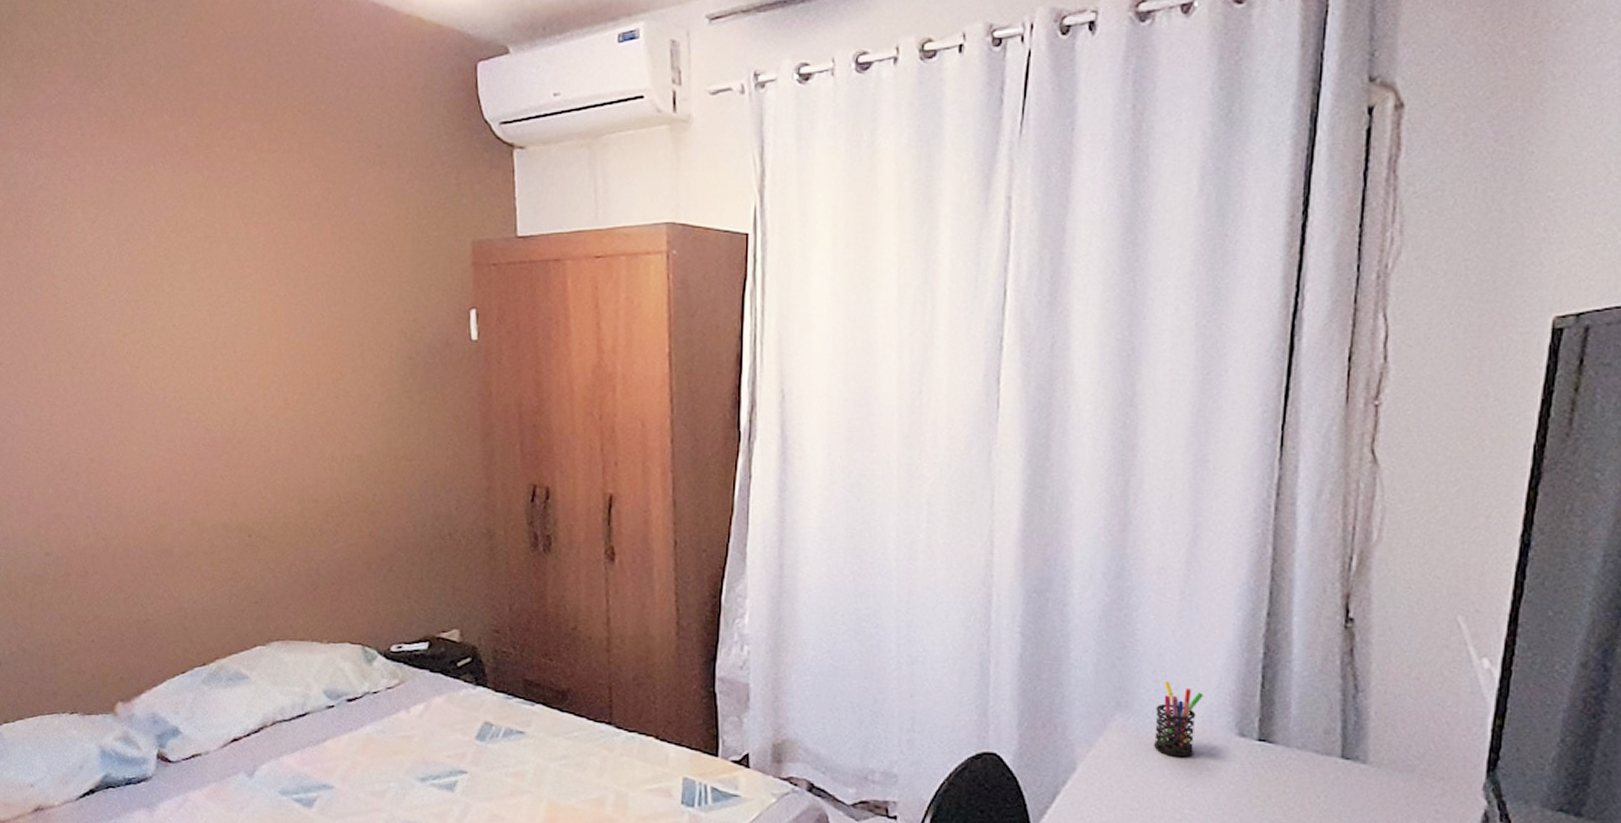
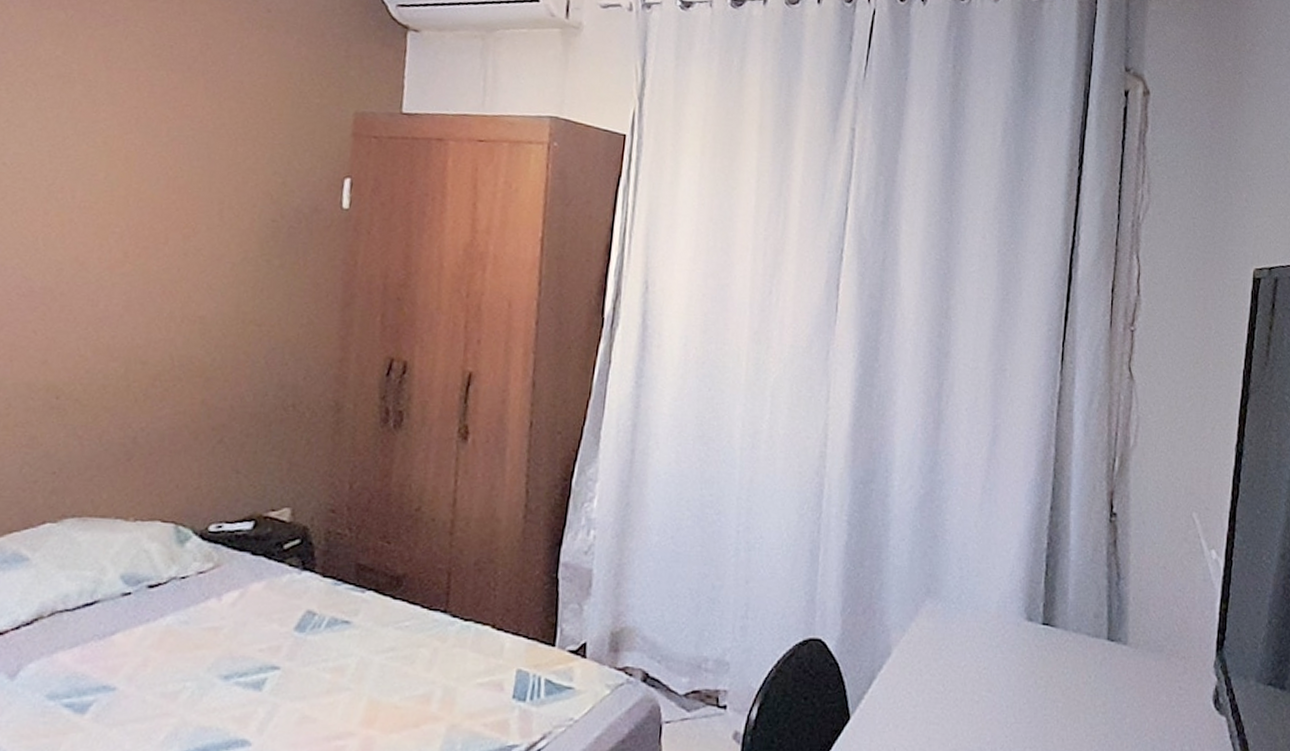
pen holder: present [1154,682,1203,758] -> none [958,569,999,641]

